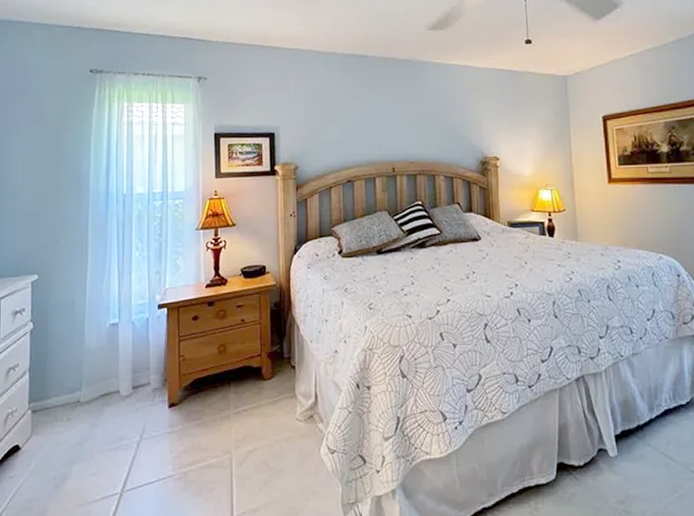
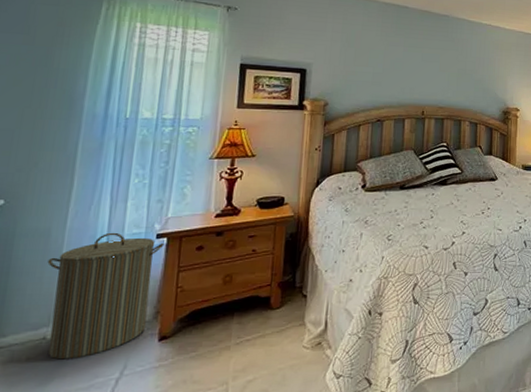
laundry hamper: none [75,303,165,422] -> present [47,232,164,360]

